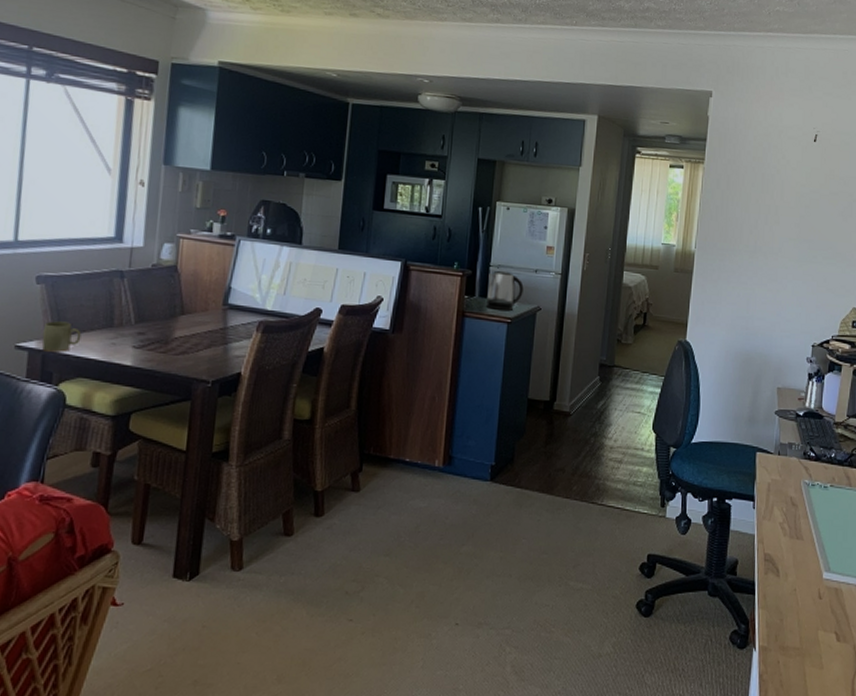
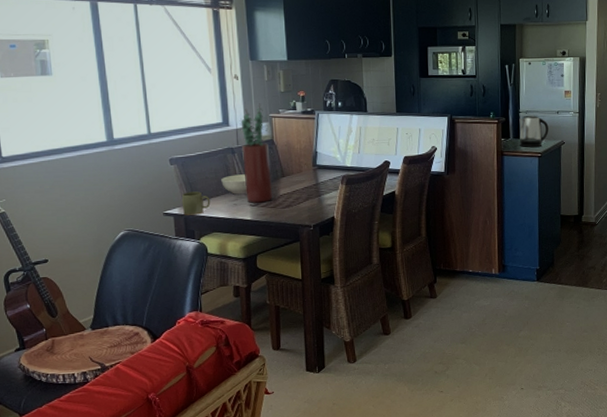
bowl: none [100,305,134,332] -> present [221,174,247,195]
vase: none [129,218,170,345] -> present [241,103,272,203]

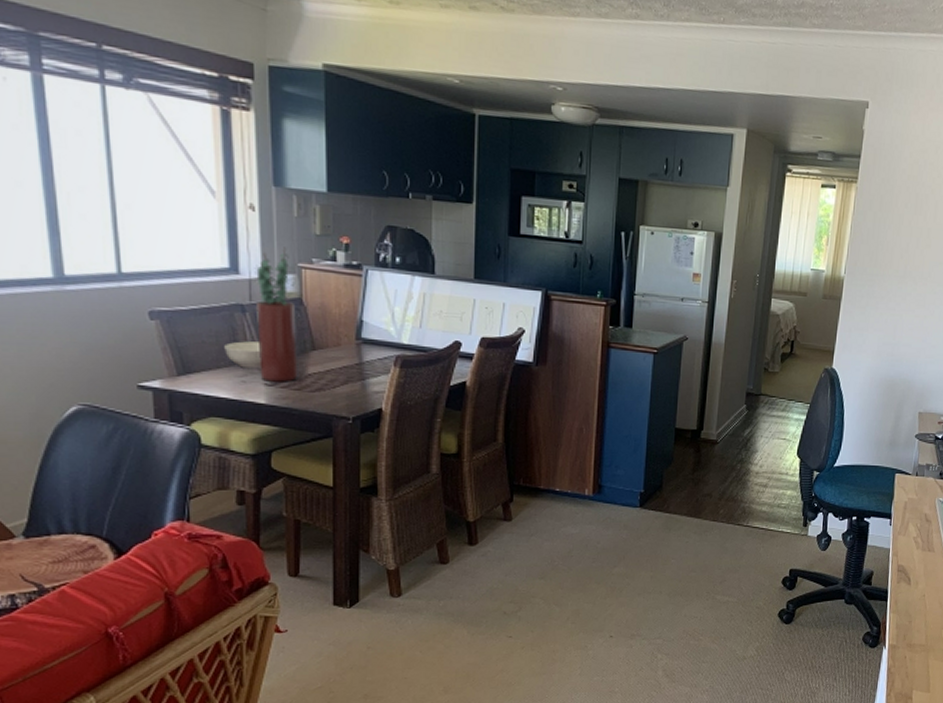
mug: present [181,191,211,215] -> none [165,359,208,392]
kettle: present [519,115,549,148] -> none [632,299,670,342]

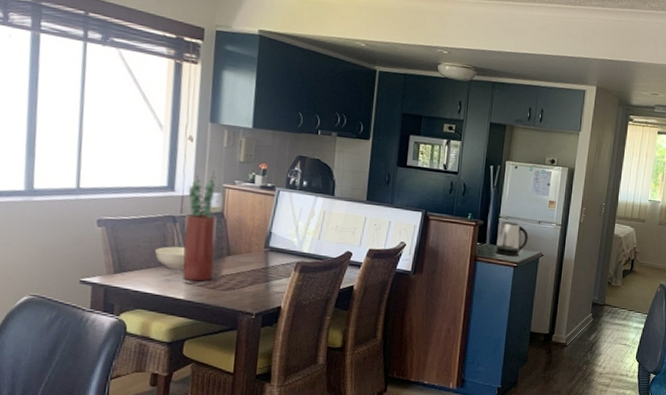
kettle: none [632,299,670,342] -> present [496,221,529,257]

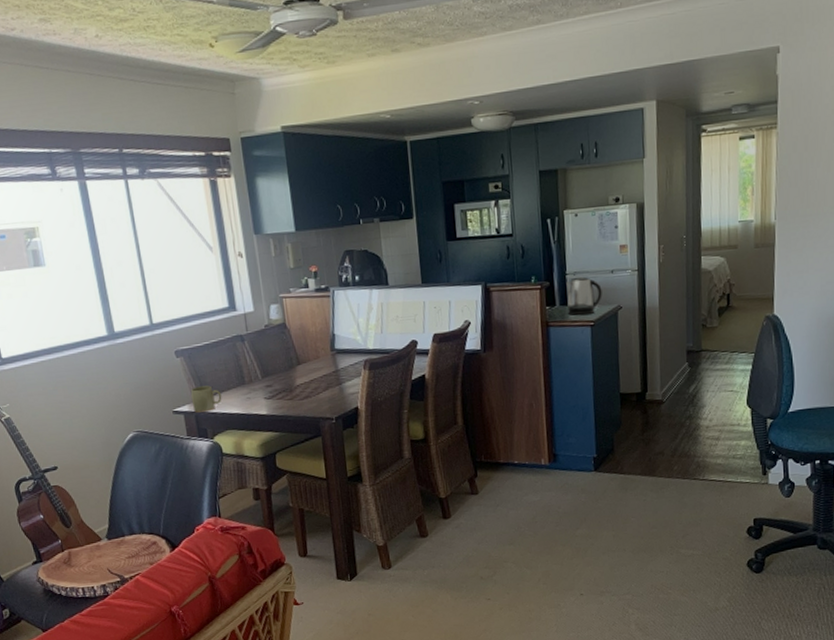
mug: none [103,259,139,287] -> present [190,385,222,413]
bowl: present [155,246,186,270] -> none [232,364,261,387]
vase: present [182,170,217,282] -> none [248,283,289,396]

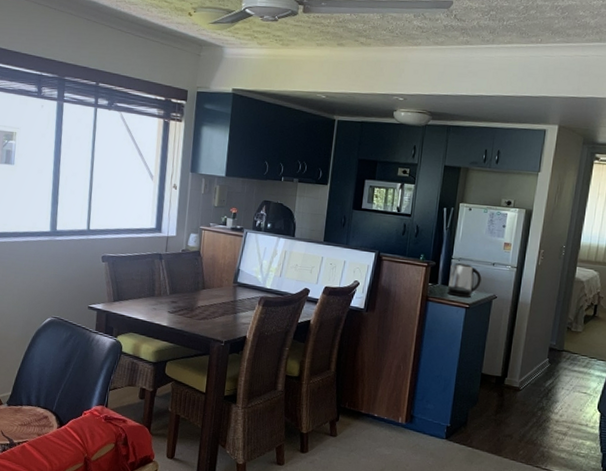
mug: present [190,385,222,413] -> none [106,290,133,313]

